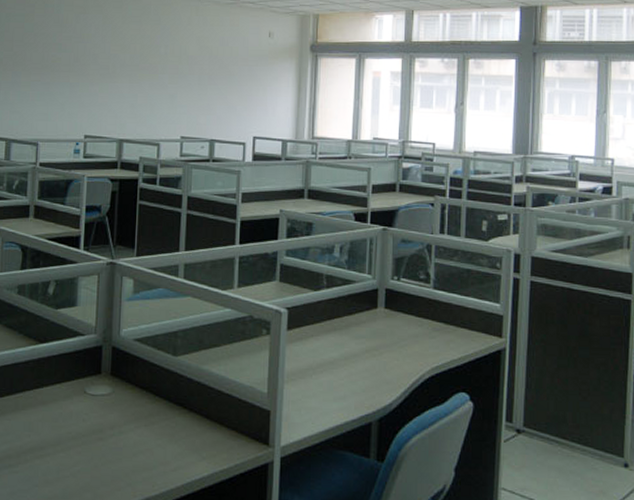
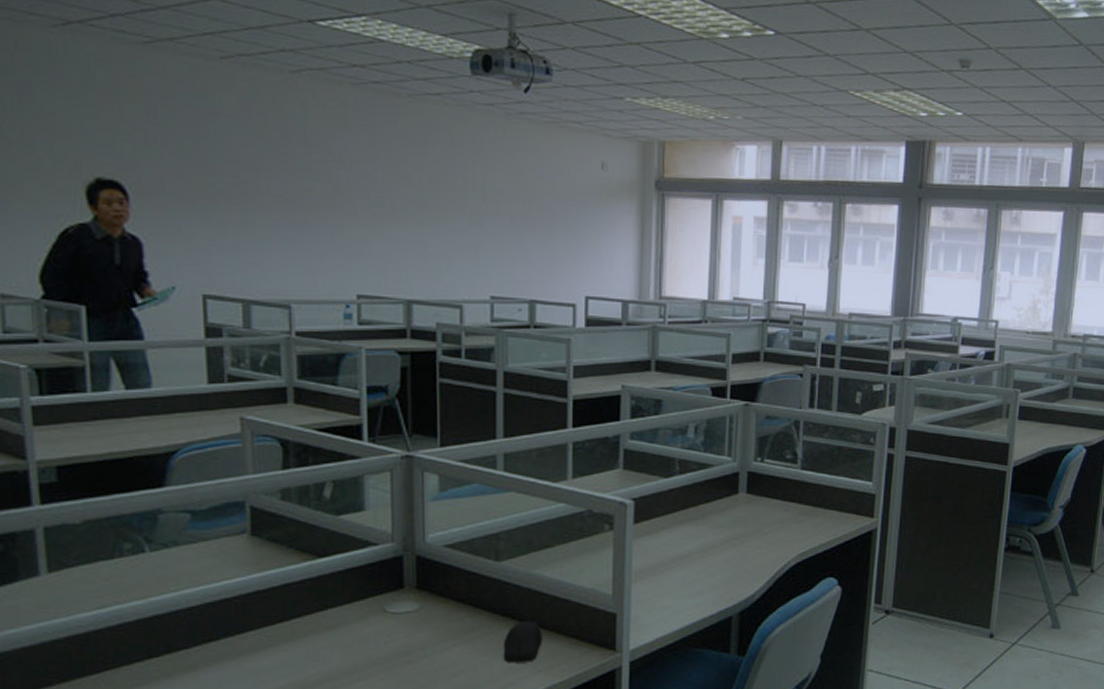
computer mouse: none [175,411,208,448] -> present [503,621,543,662]

